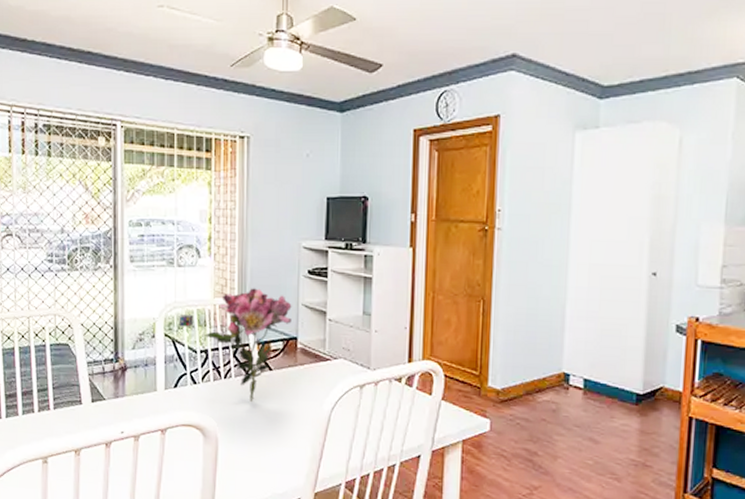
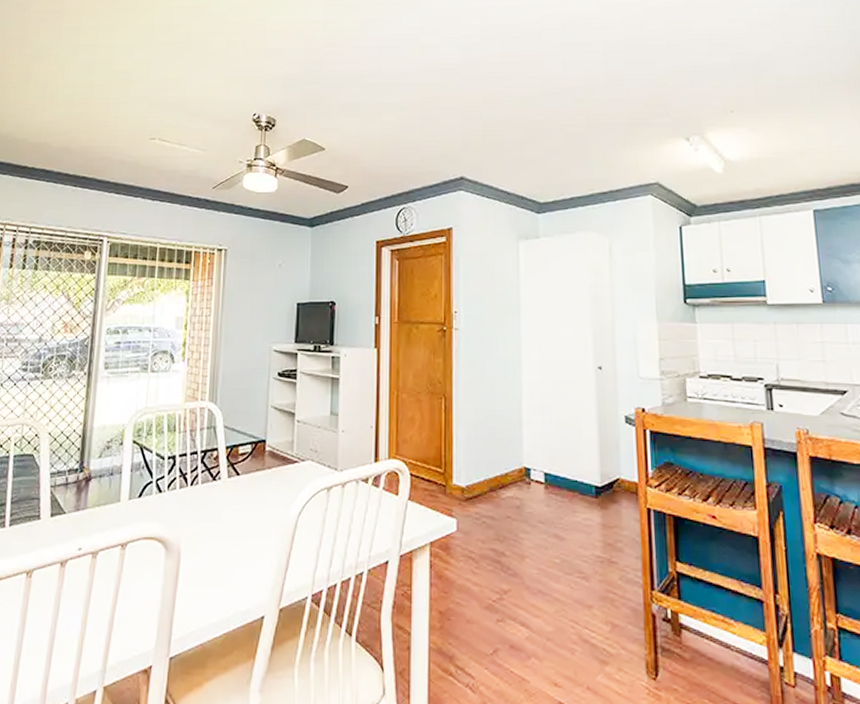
flower bouquet: present [179,288,292,402] -> none [148,392,261,509]

